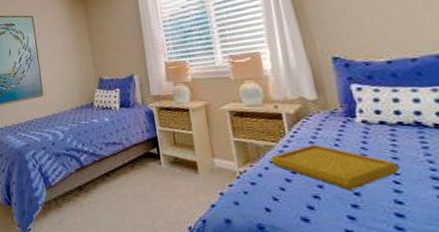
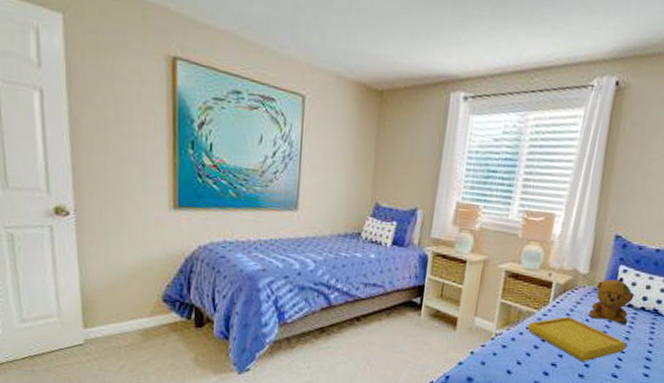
stuffed bear: none [332,96,389,144] -> present [588,277,634,324]

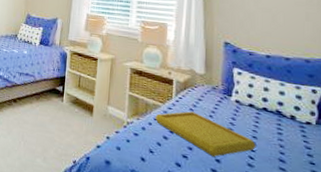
stuffed bear: present [588,277,634,324] -> none [211,79,253,123]

